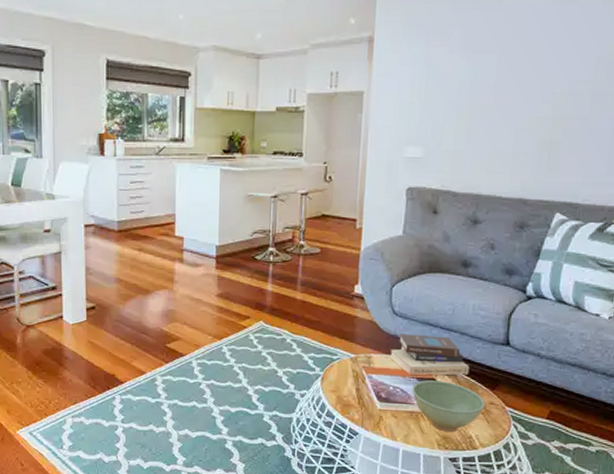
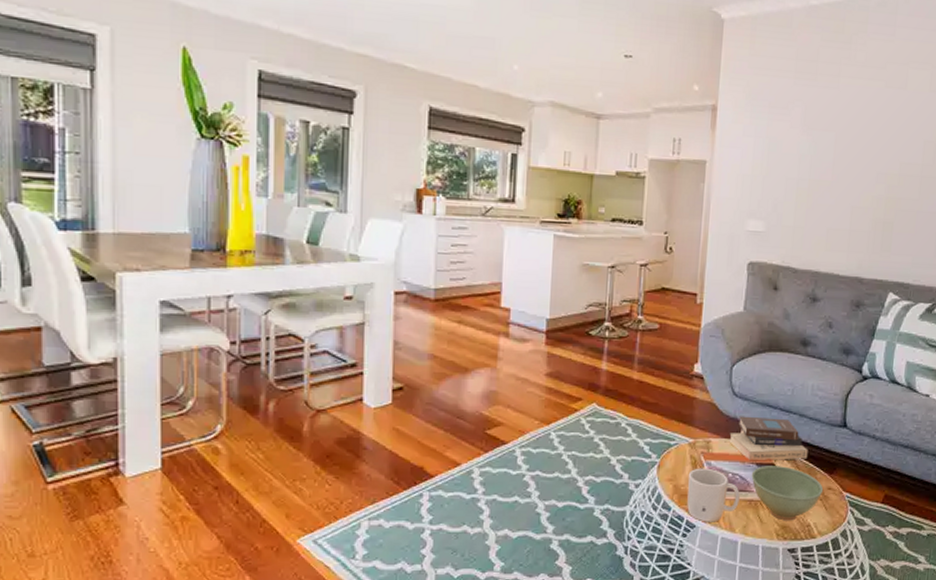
mug: none [349,381,401,431] -> present [686,468,740,522]

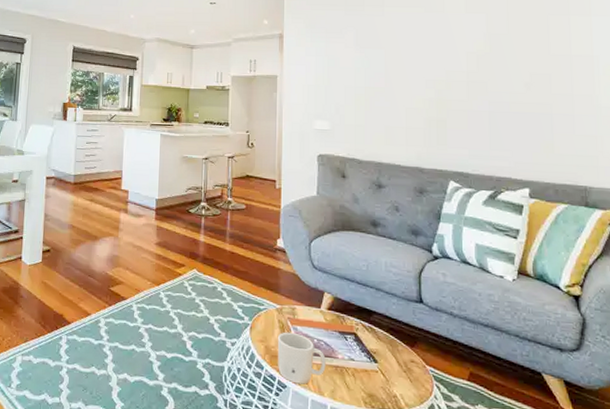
books: present [729,416,808,461] -> none [312,287,388,331]
bowl: present [751,466,824,521] -> none [335,334,407,390]

